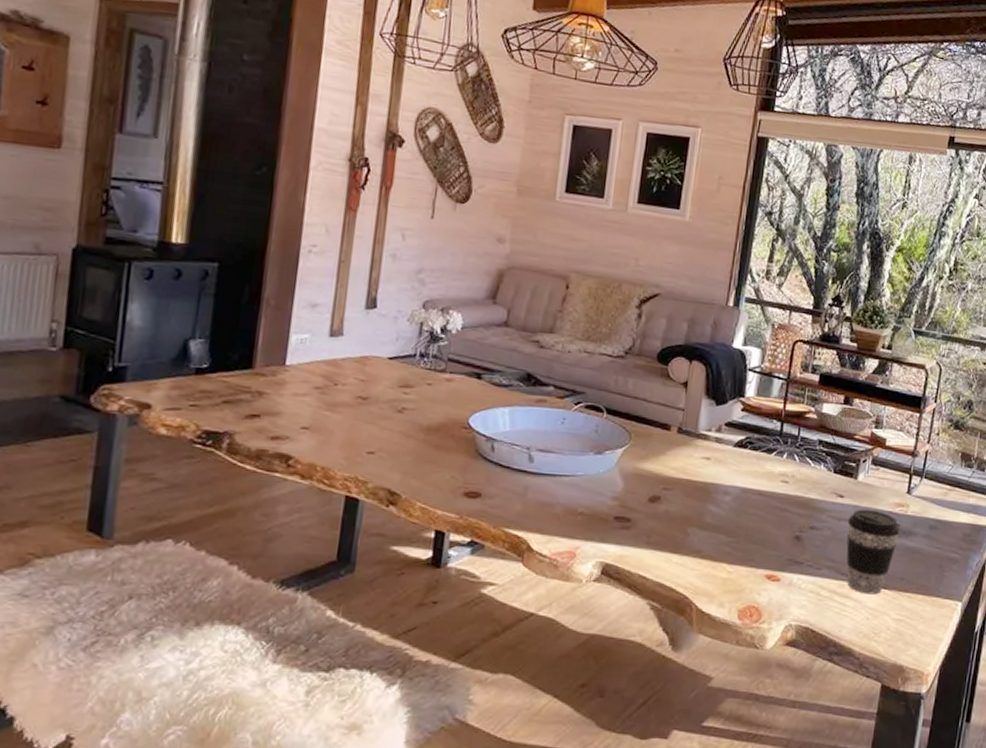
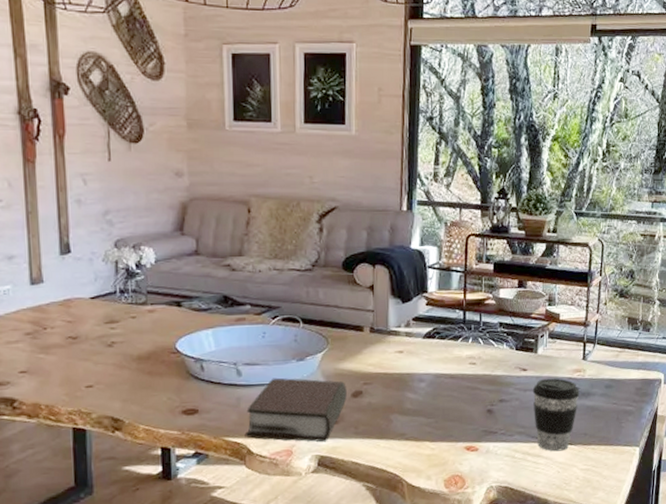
bible: none [526,469,644,549] -> present [244,377,347,443]

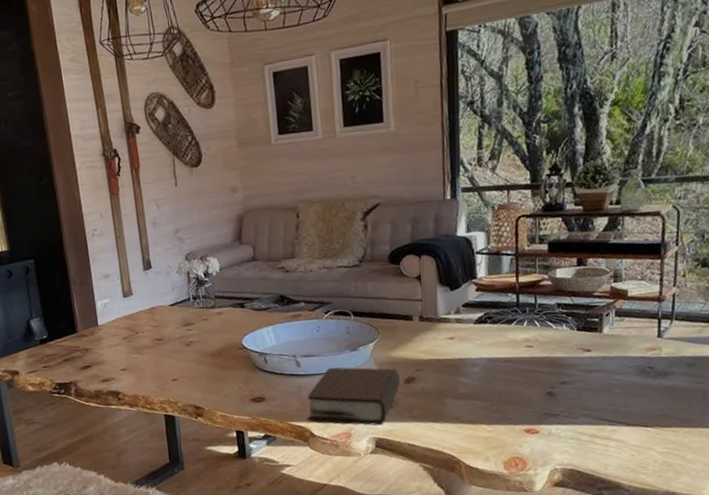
coffee cup: present [532,378,580,452] -> none [598,357,655,434]

